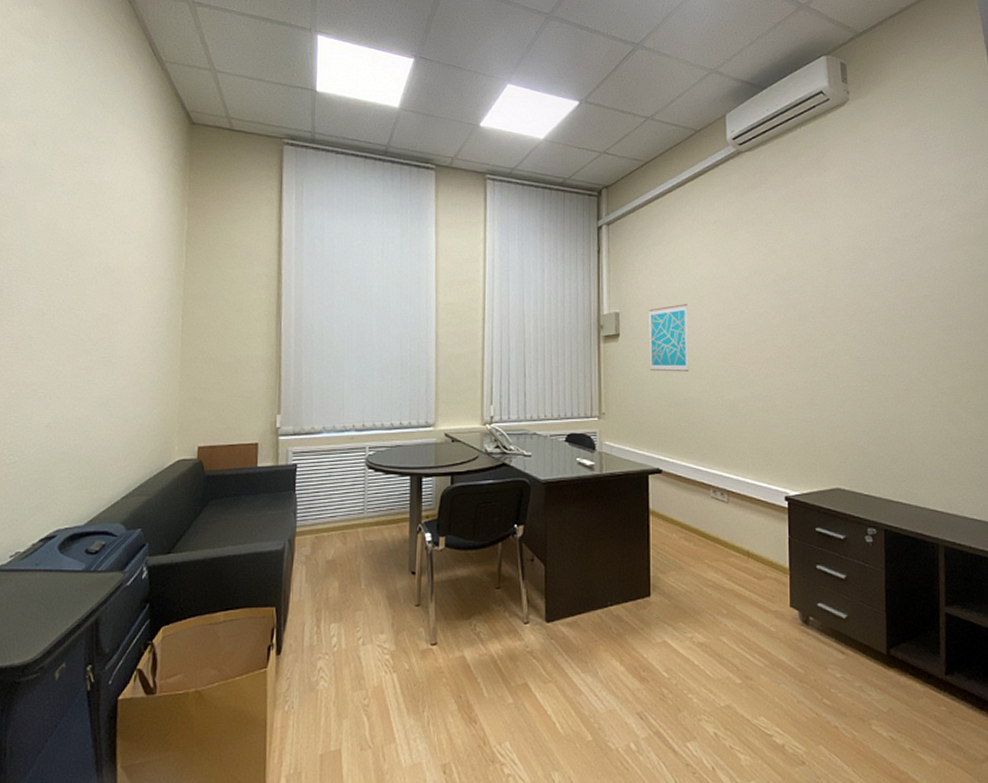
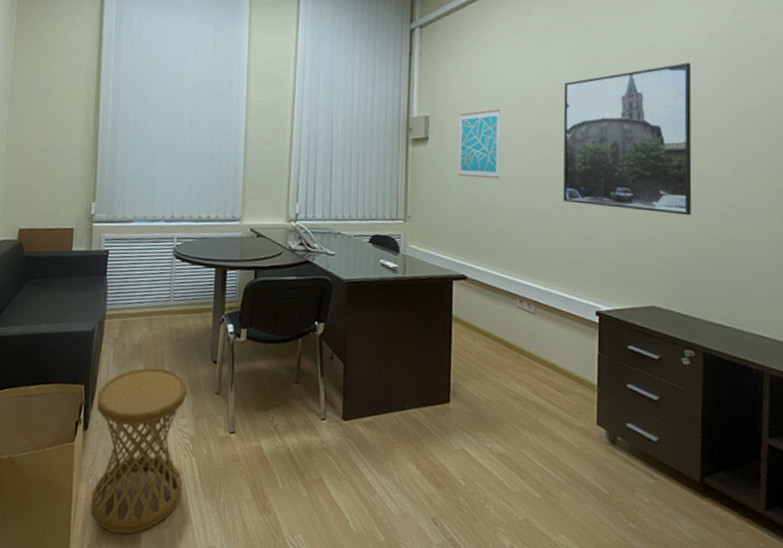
side table: none [287,584,385,761] -> present [90,367,187,535]
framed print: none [747,253,868,400] -> present [563,63,692,216]

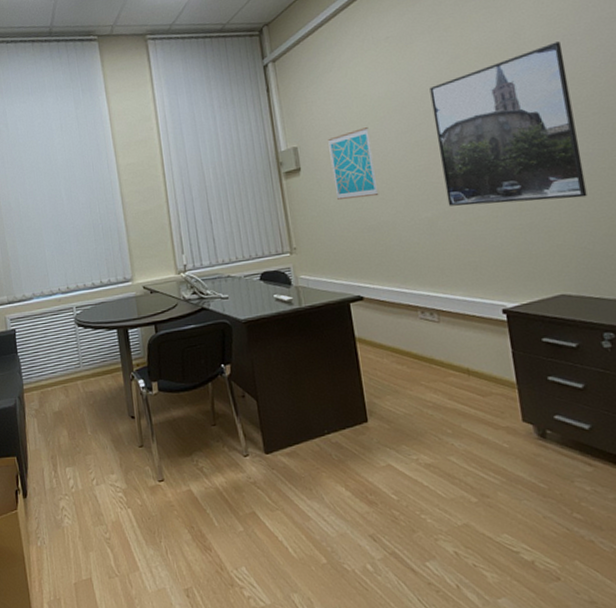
side table: present [90,367,187,535] -> none [30,431,125,589]

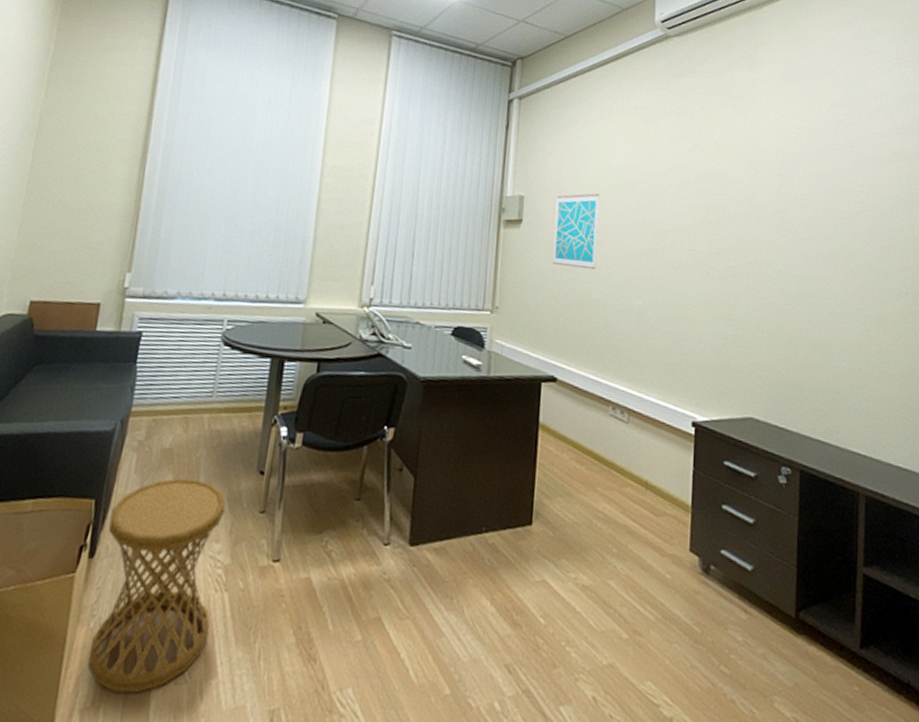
side table: none [30,431,125,589] -> present [88,478,226,694]
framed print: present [429,41,588,206] -> none [661,158,792,320]

